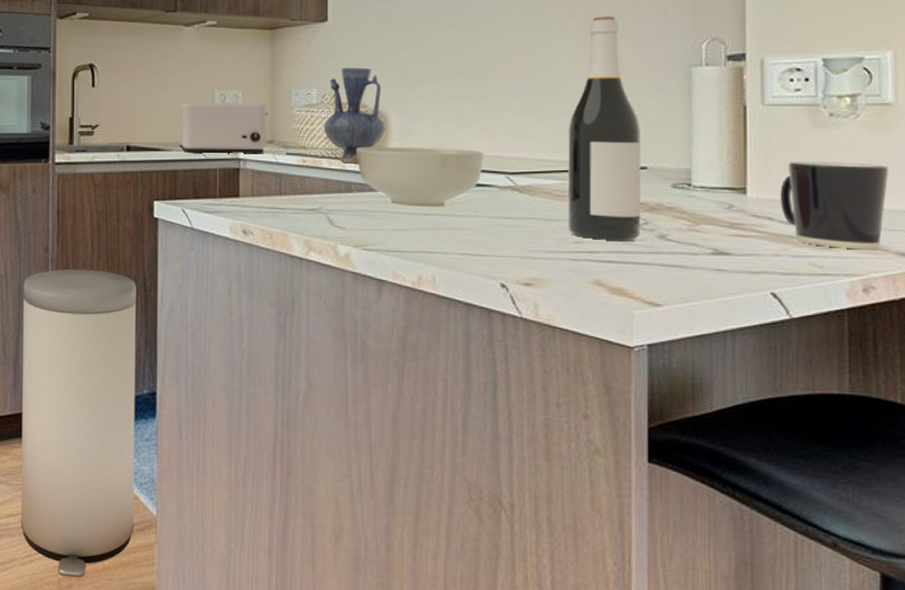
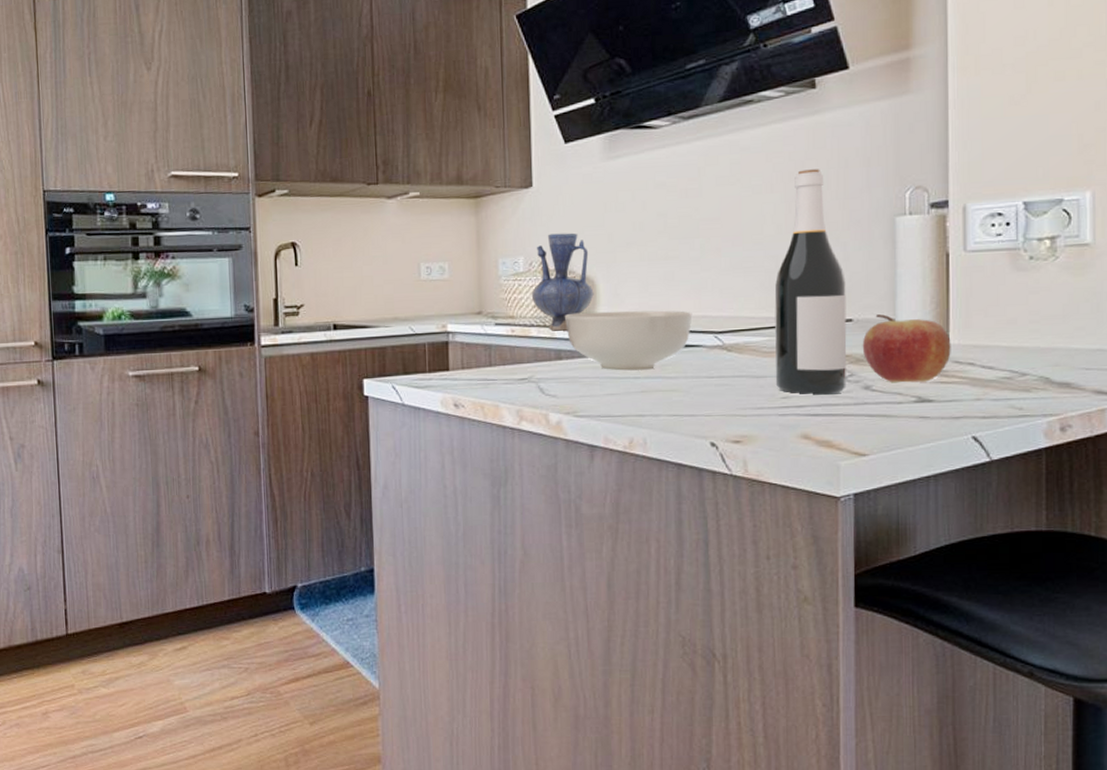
pedal bin: present [20,269,136,578] -> none [235,451,358,753]
toaster: present [179,102,269,154] -> none [386,274,476,329]
fruit: none [657,164,749,234] -> present [862,314,951,383]
mug: present [780,162,889,250] -> none [981,304,1087,390]

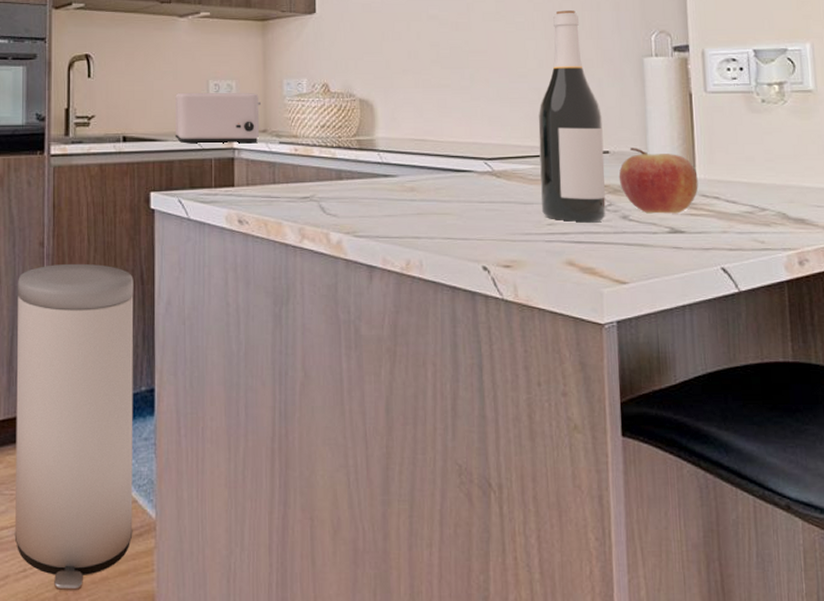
pedal bin: none [235,451,358,753] -> present [14,263,134,591]
toaster: none [386,274,476,329] -> present [175,92,262,144]
vase: present [531,233,594,331] -> none [314,58,373,152]
bowl: present [565,310,693,371] -> none [345,134,464,193]

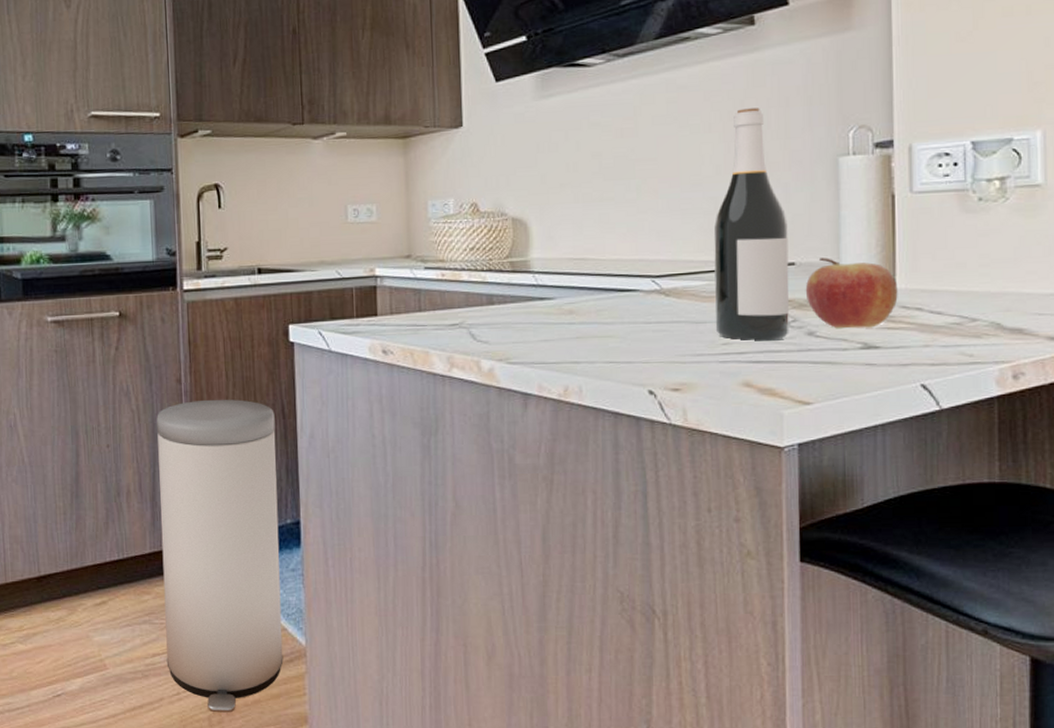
toaster: present [175,92,262,144] -> none [312,216,405,273]

